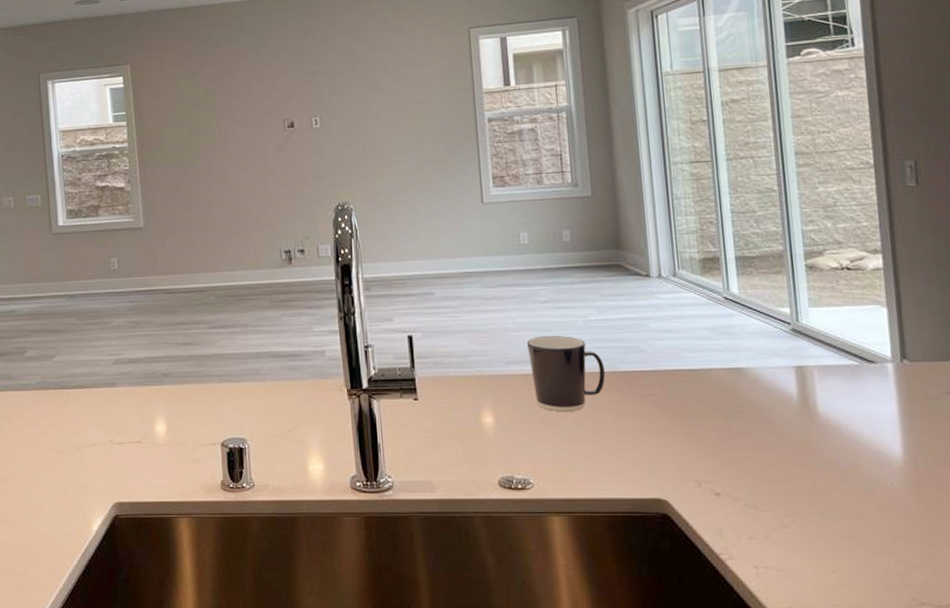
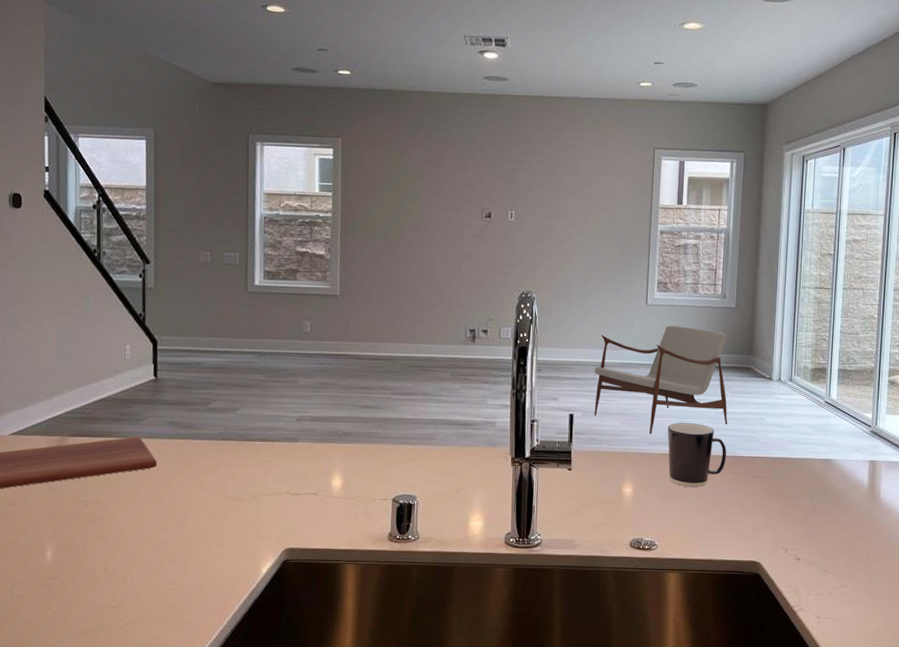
armchair: none [430,224,601,353] -> present [594,325,728,435]

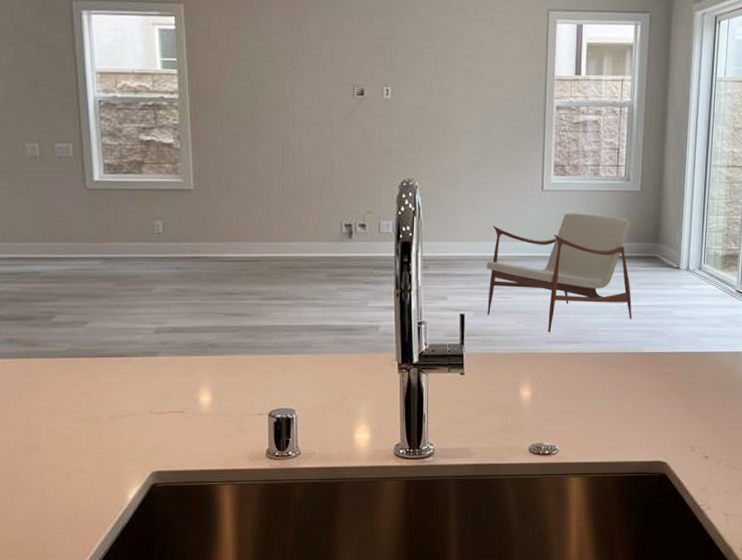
mug: present [667,423,726,488] -> none [568,319,631,388]

